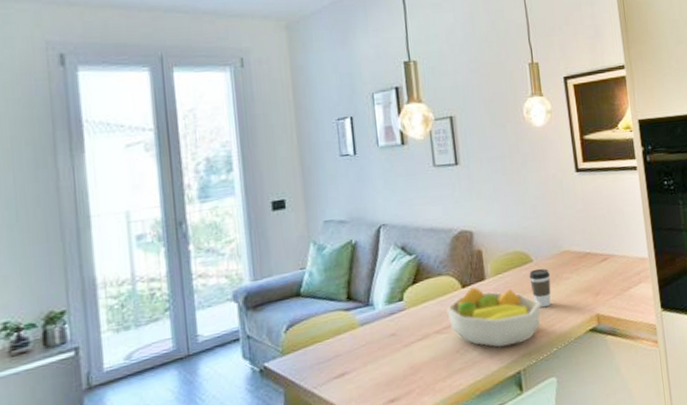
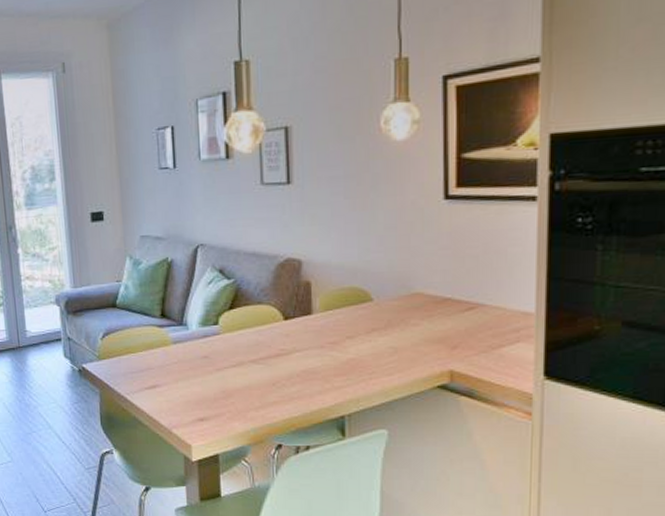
fruit bowl: present [446,287,541,348] -> none [265,320,377,389]
coffee cup: present [529,268,551,308] -> none [366,309,394,354]

